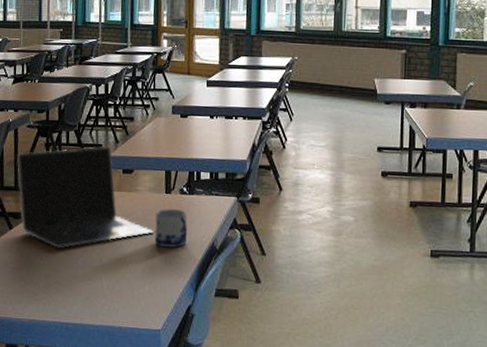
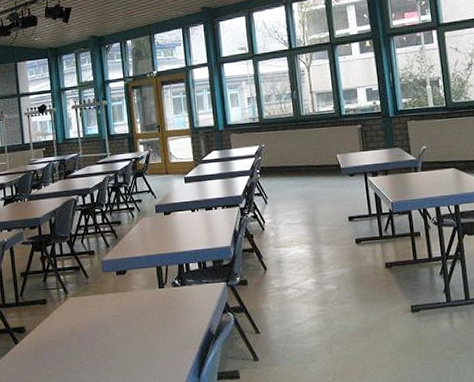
laptop: present [17,146,154,248] -> none [15,251,152,356]
mug: present [154,208,188,248] -> none [152,301,185,341]

